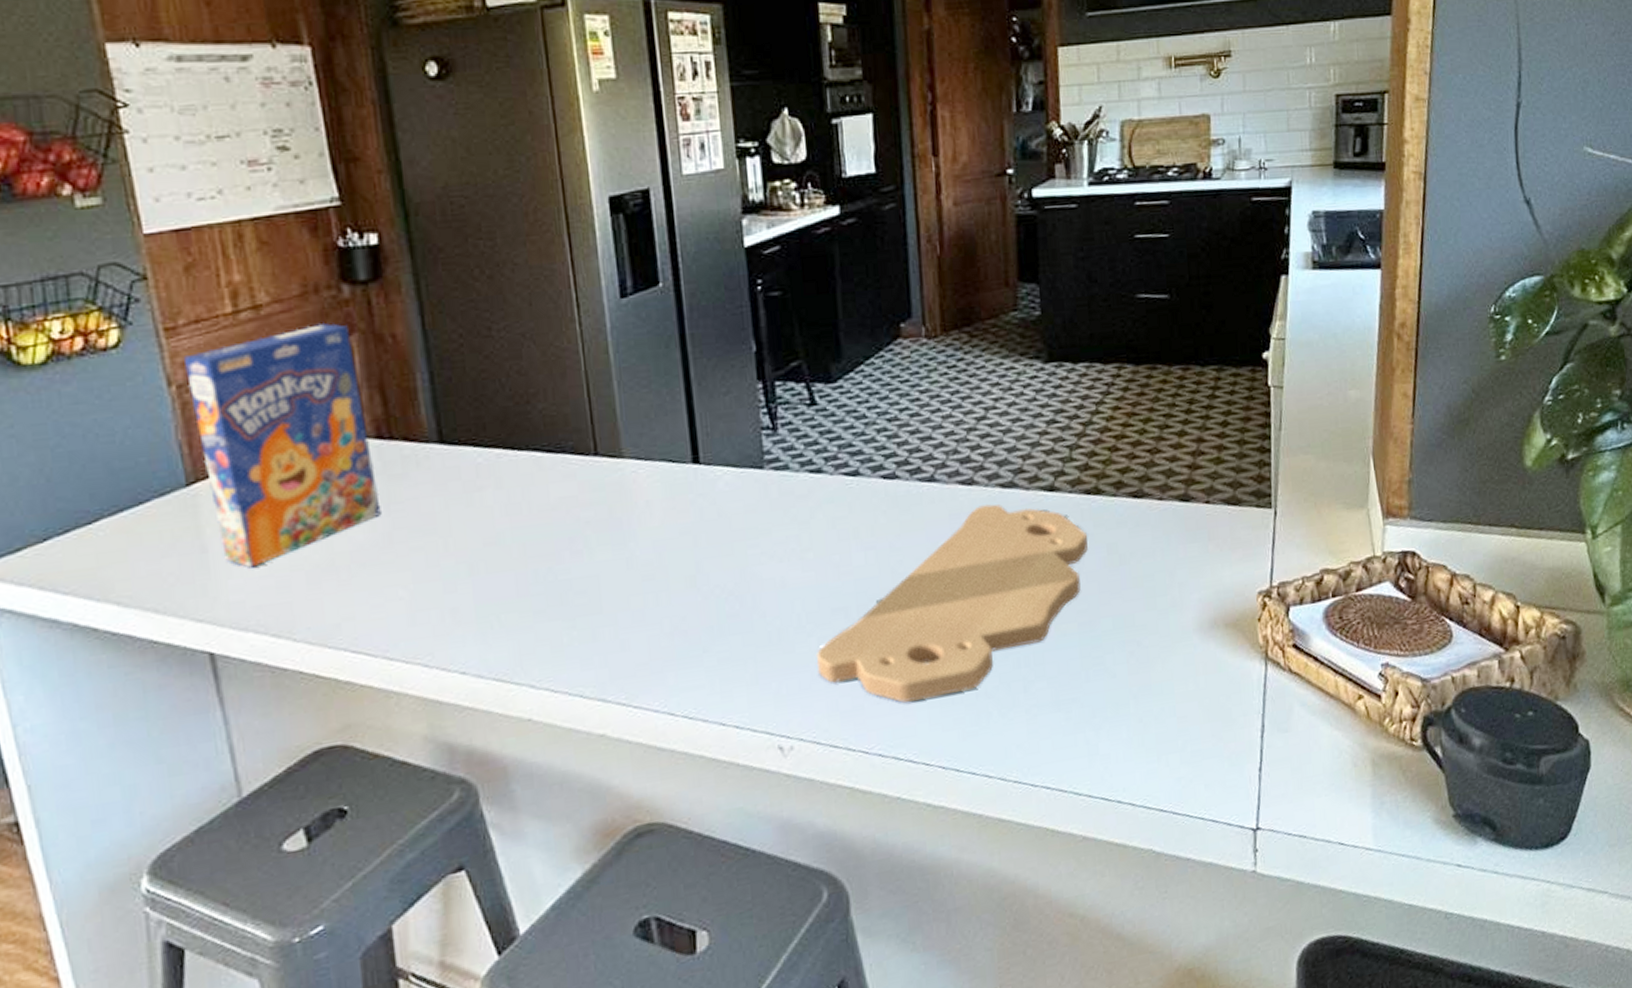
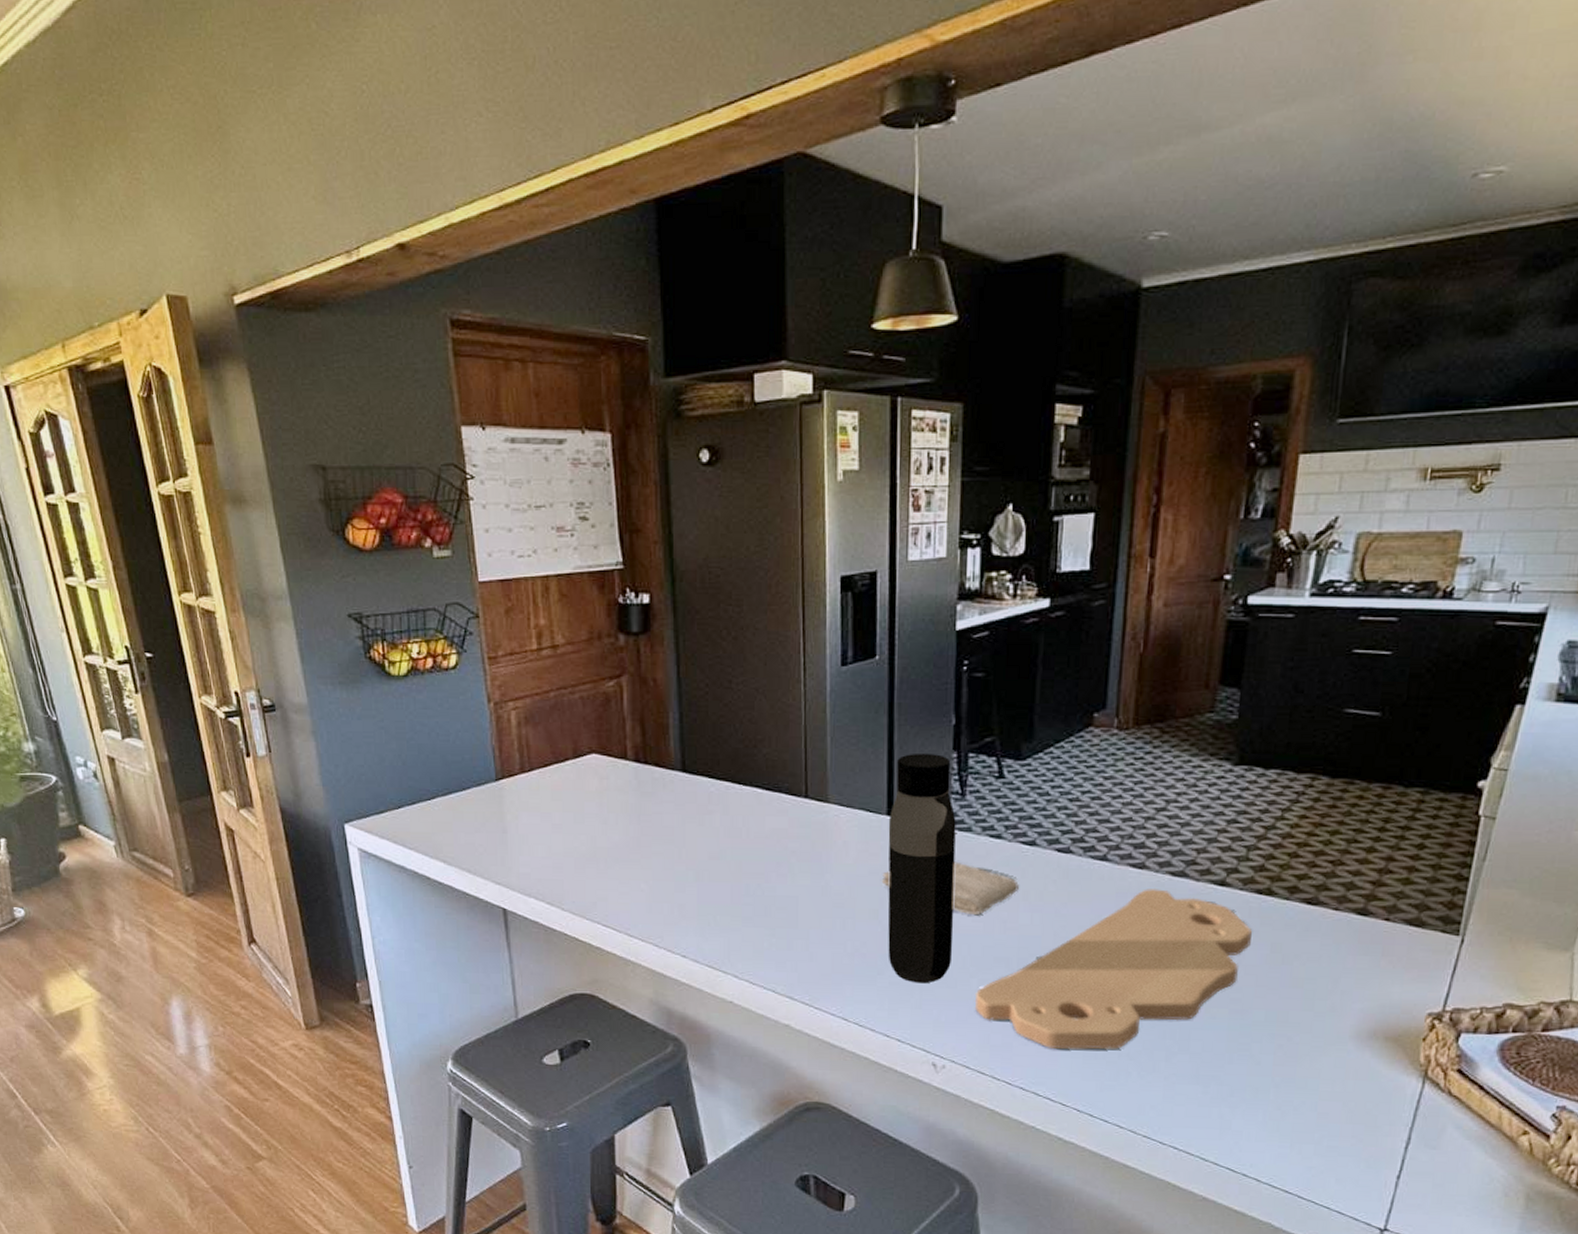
cereal box: present [184,323,381,568] -> none [501,665,633,850]
washcloth: none [694,505,848,565] -> present [881,861,1019,916]
water bottle: none [695,386,785,655] -> present [888,752,956,984]

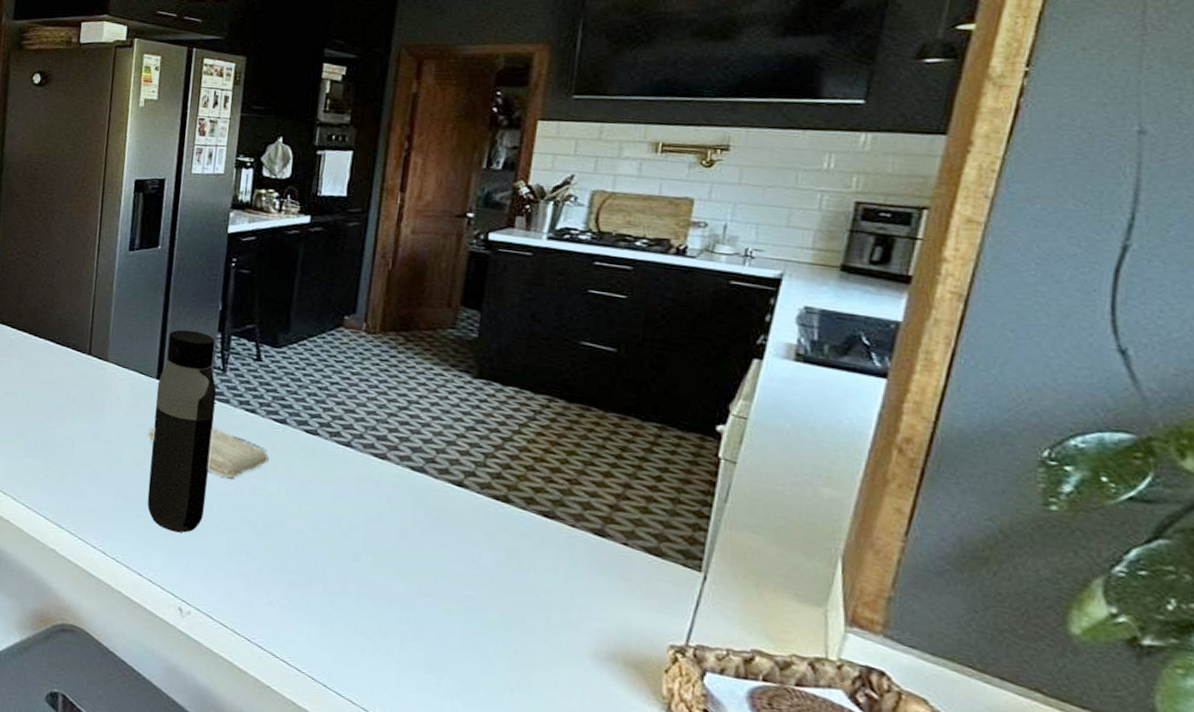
cutting board: present [974,889,1252,1050] -> none [221,478,488,625]

